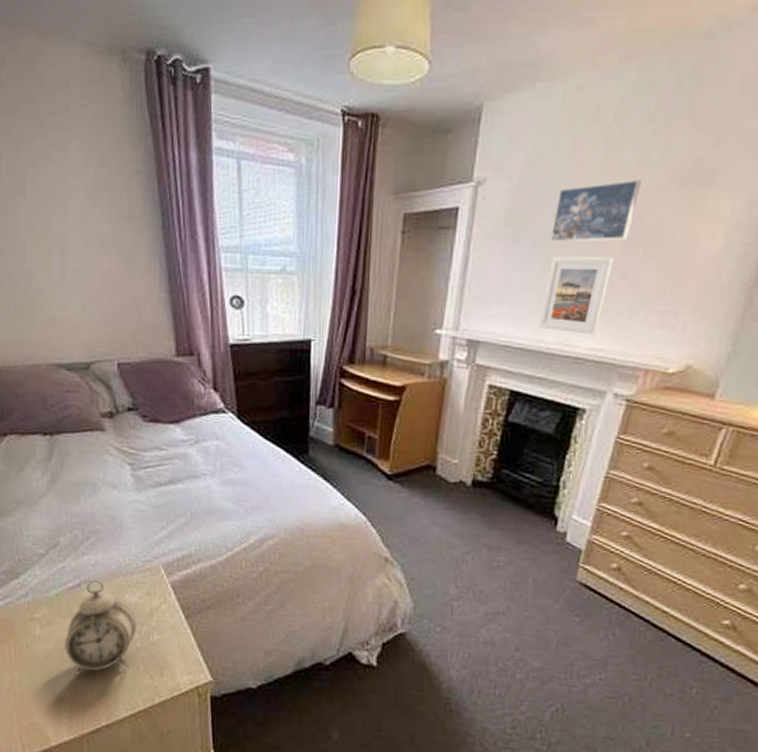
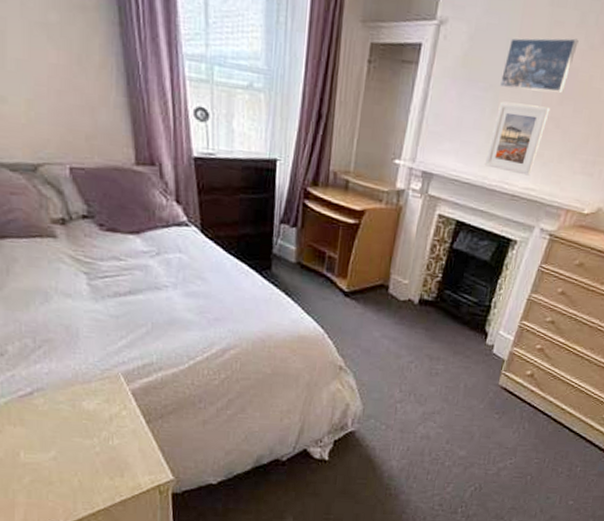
alarm clock: present [65,579,137,677] -> none [17,388,95,482]

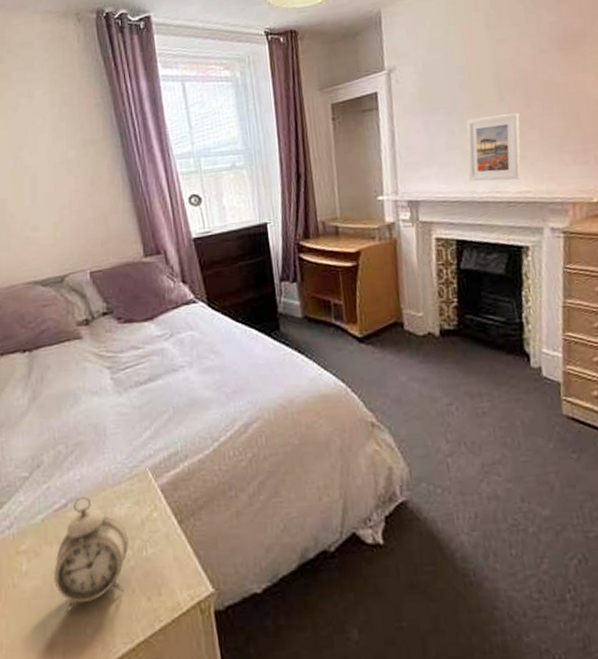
alarm clock: none [17,388,95,482] -> present [54,496,129,614]
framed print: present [499,37,579,93] -> none [459,48,527,108]

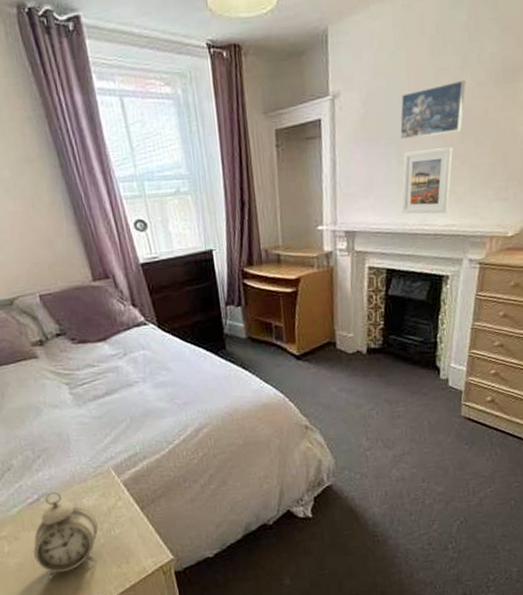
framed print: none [459,48,527,108] -> present [399,80,466,140]

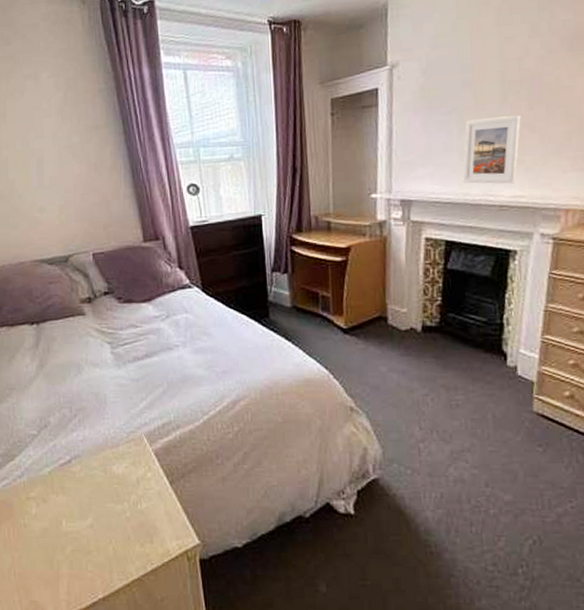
alarm clock: present [33,491,98,581] -> none [59,455,125,552]
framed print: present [399,80,466,140] -> none [461,48,535,108]

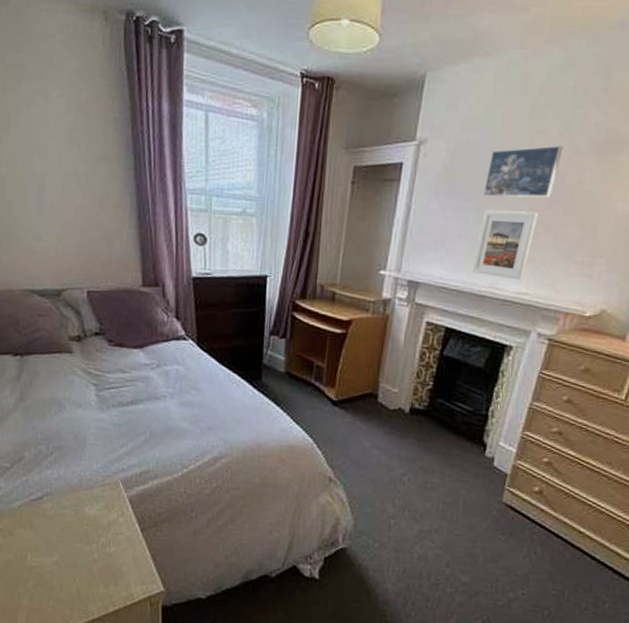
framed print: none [461,48,535,108] -> present [483,145,563,198]

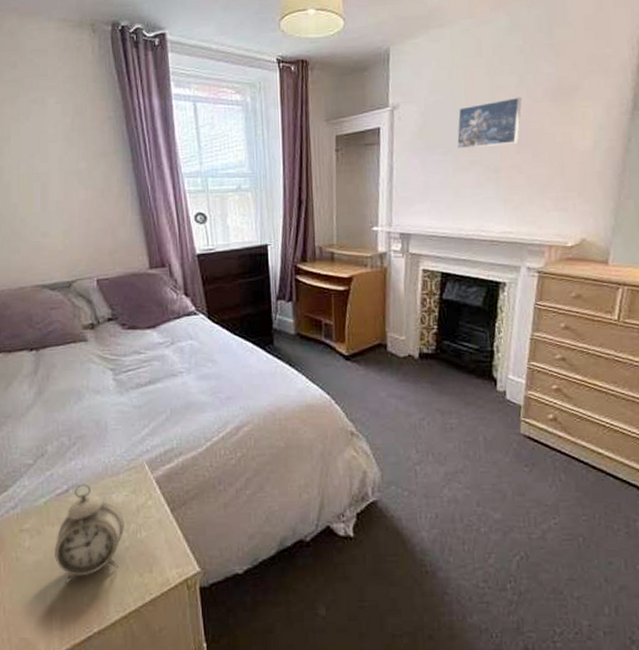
alarm clock: none [24,493,95,586] -> present [54,483,124,585]
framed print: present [472,209,538,280] -> none [457,158,510,221]

